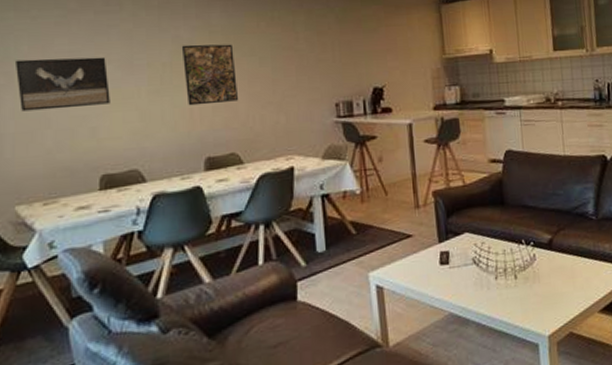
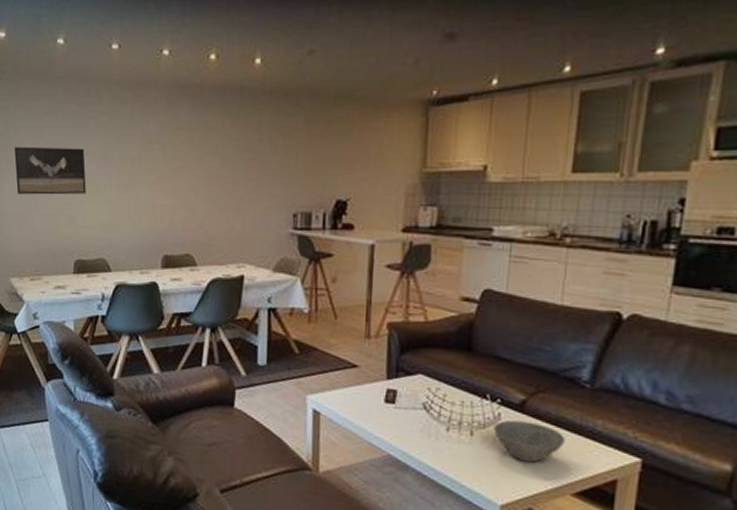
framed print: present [181,44,238,106] -> none [149,140,198,203]
bowl: none [532,256,586,293] -> present [493,420,565,463]

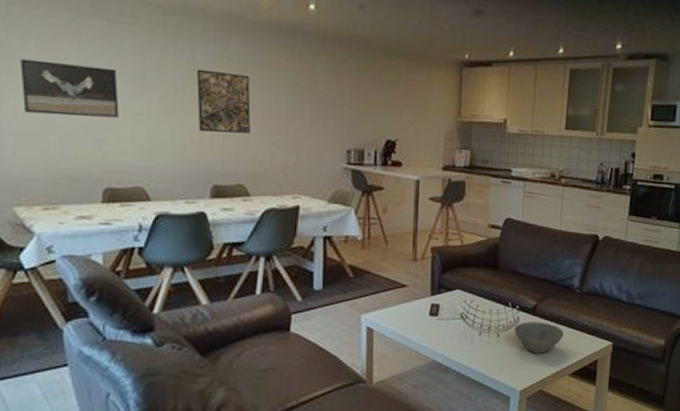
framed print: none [149,140,198,203] -> present [196,69,251,134]

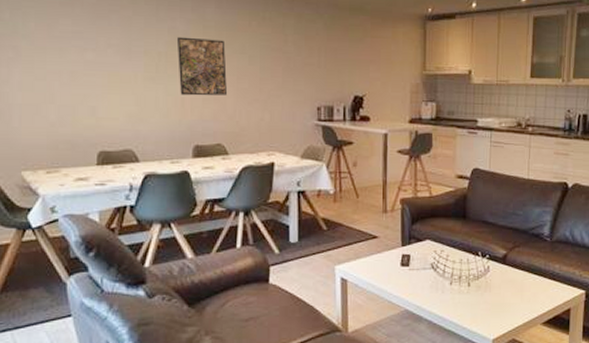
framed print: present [20,58,119,118] -> none [23,35,109,86]
bowl: present [514,322,564,354] -> none [485,271,535,303]

